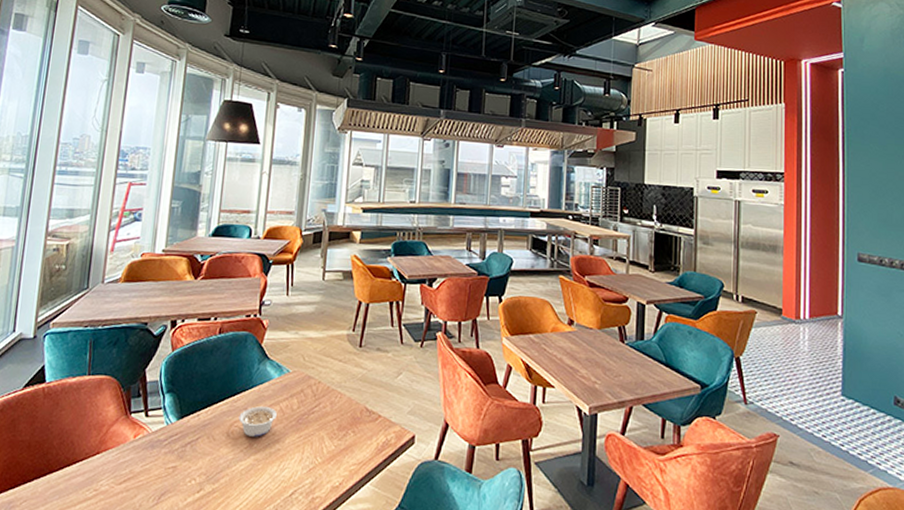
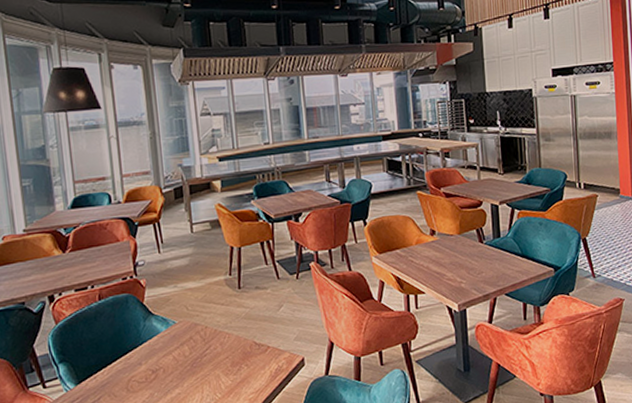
legume: present [239,406,277,437] -> none [135,358,171,388]

